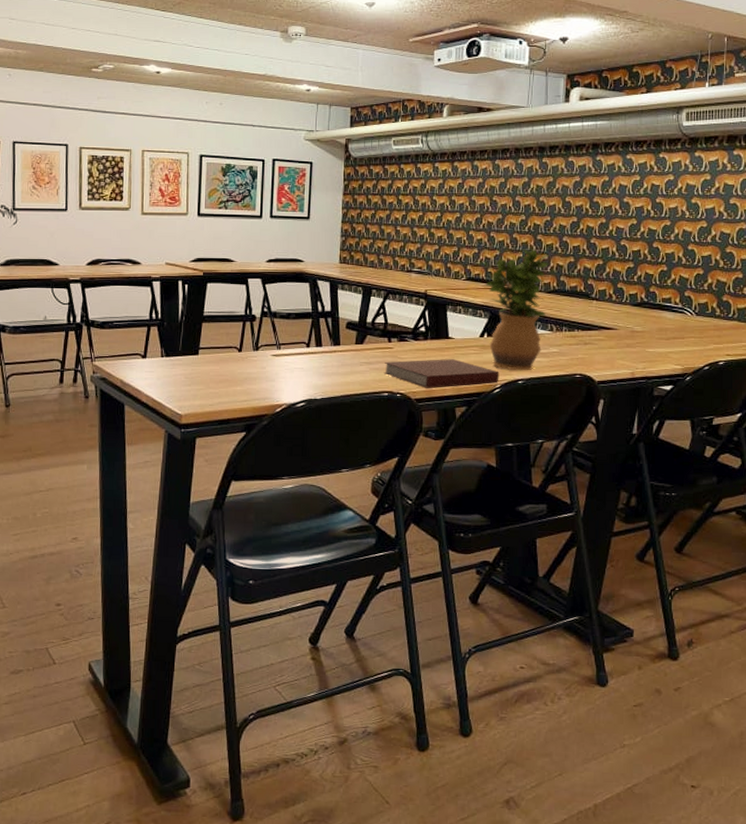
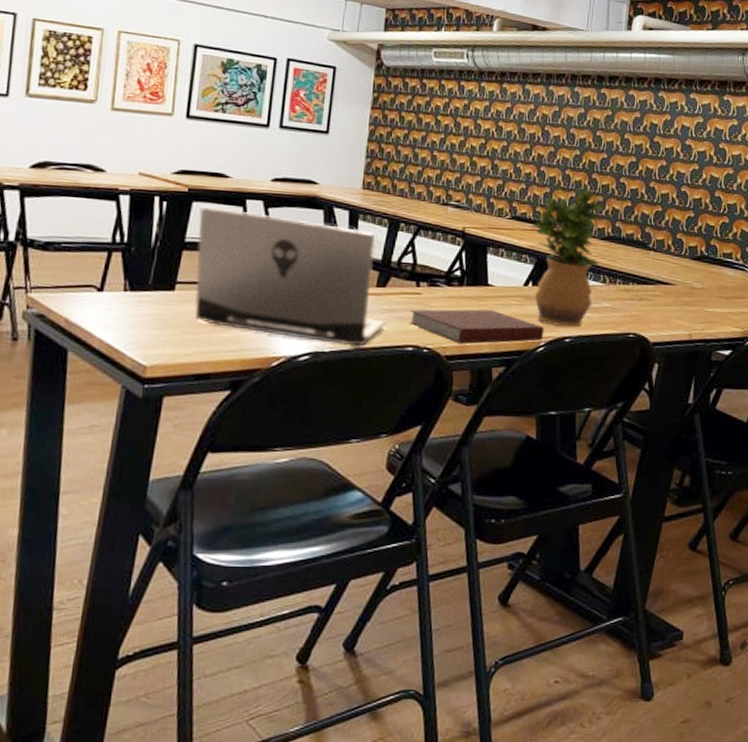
laptop: none [213,286,366,393] -> present [195,206,387,346]

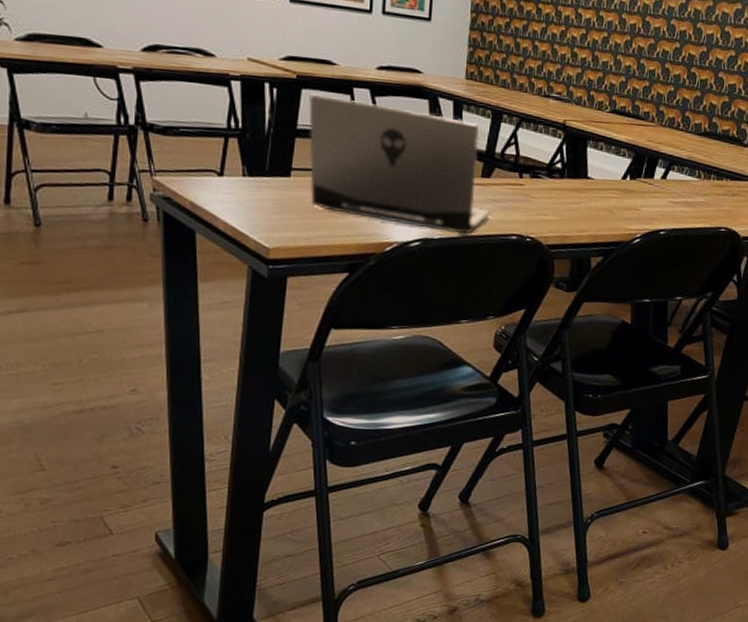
notebook: present [408,309,544,344] -> none [512,200,641,234]
potted plant: present [531,188,605,328] -> none [630,82,702,221]

